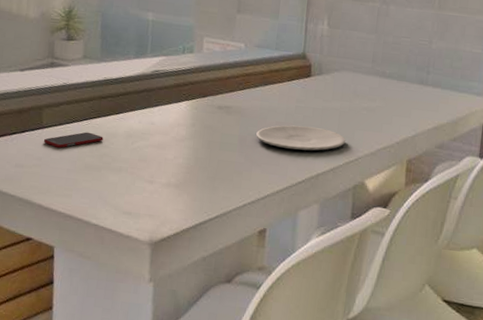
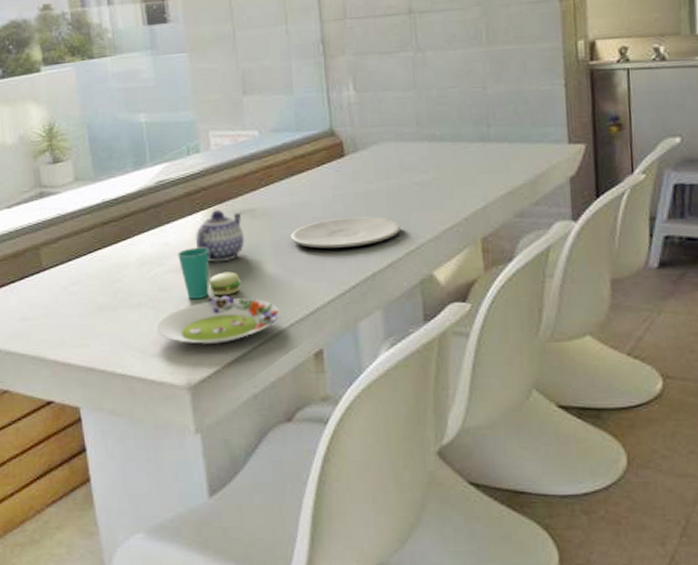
cell phone: present [44,132,104,148] -> none [47,266,114,291]
salad plate: none [131,172,237,212] -> present [156,296,281,344]
cup: none [160,129,210,173] -> present [178,247,242,300]
teapot: none [176,101,219,146] -> present [195,209,245,263]

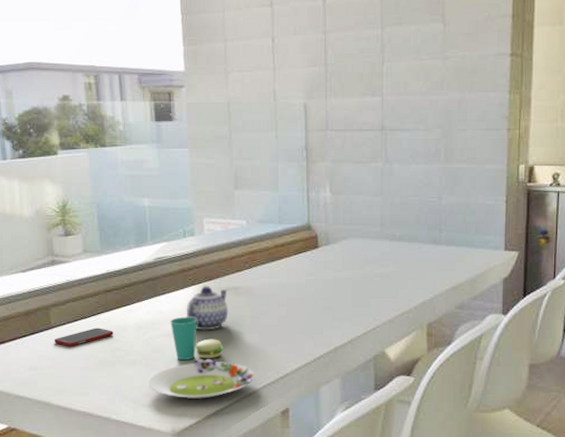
cell phone: none [47,266,114,291] -> present [55,327,114,346]
plate: present [291,216,400,248] -> none [268,299,361,325]

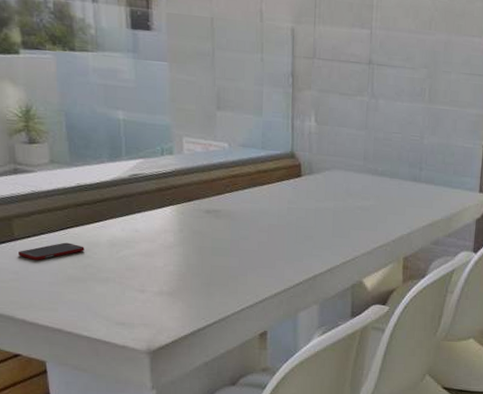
salad plate: present [148,359,255,399] -> none [122,279,234,319]
cup: present [170,316,224,361] -> none [146,236,202,281]
teapot: present [186,285,229,331] -> none [163,206,208,252]

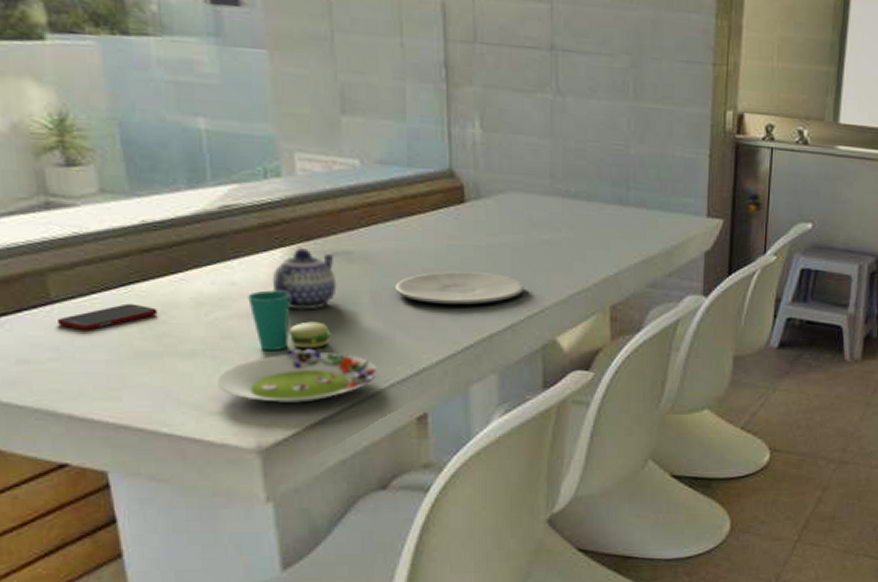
salad plate: none [122,279,234,319] -> present [216,349,379,403]
cup: none [146,236,202,281] -> present [248,290,331,352]
teapot: none [163,206,208,252] -> present [272,247,337,310]
plate: none [249,227,341,253] -> present [395,271,524,305]

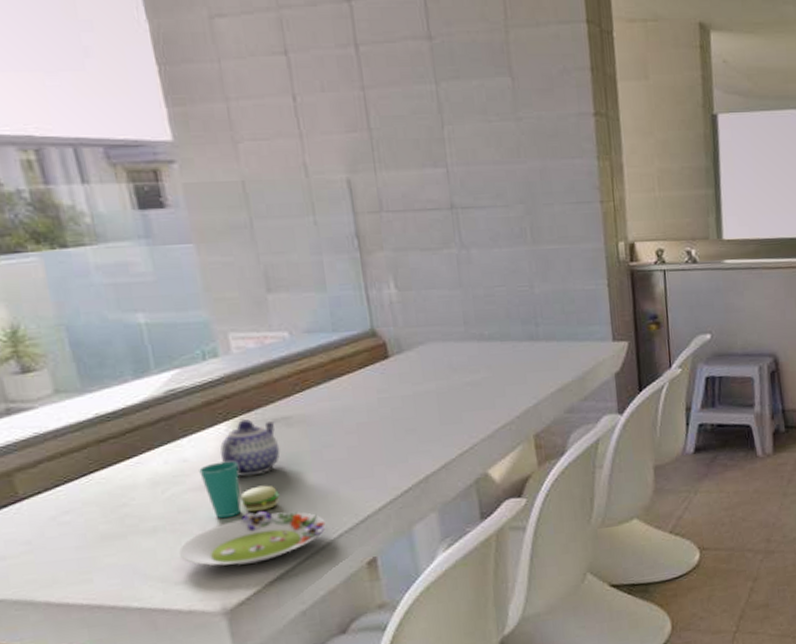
cell phone: present [58,303,158,330] -> none [27,491,118,522]
plate: present [395,271,524,305] -> none [333,419,452,455]

